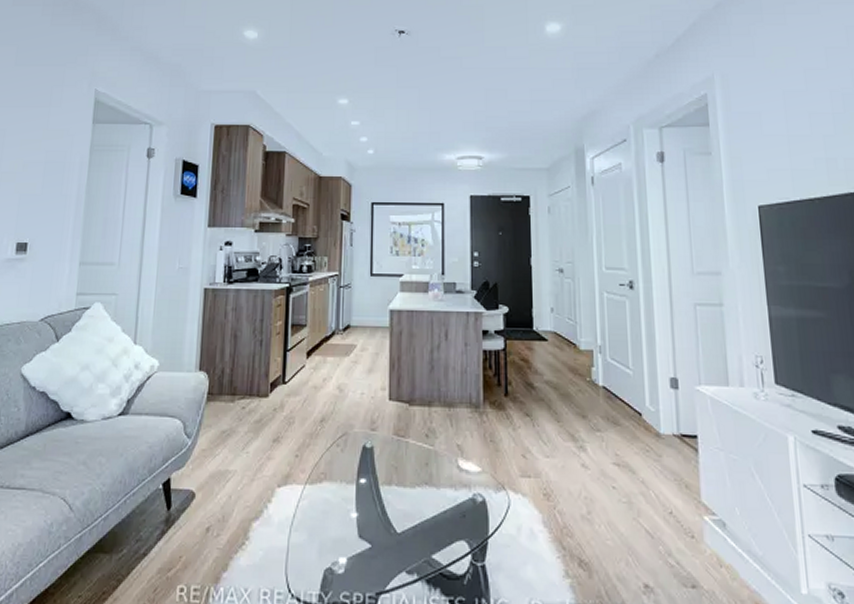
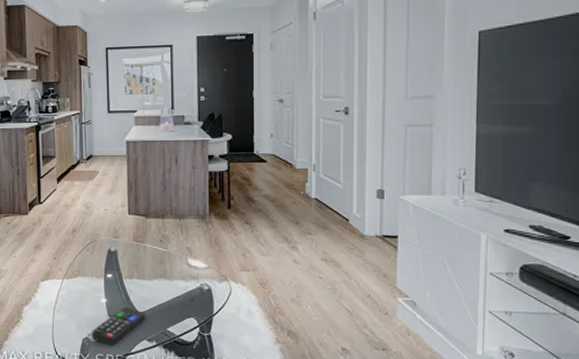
remote control: none [336,525,404,580] -> present [92,307,145,346]

